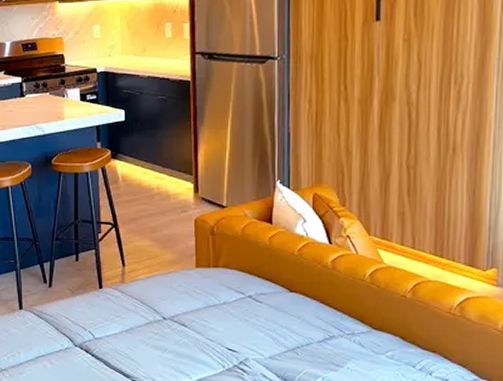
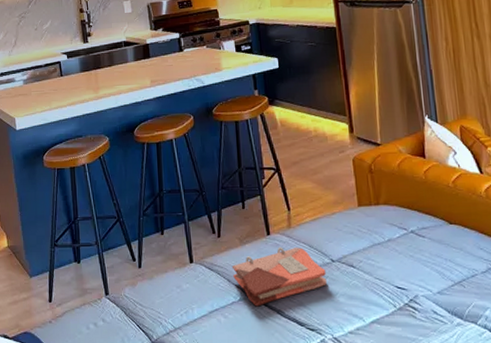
phonebook: none [61,301,156,356] -> present [231,246,327,307]

